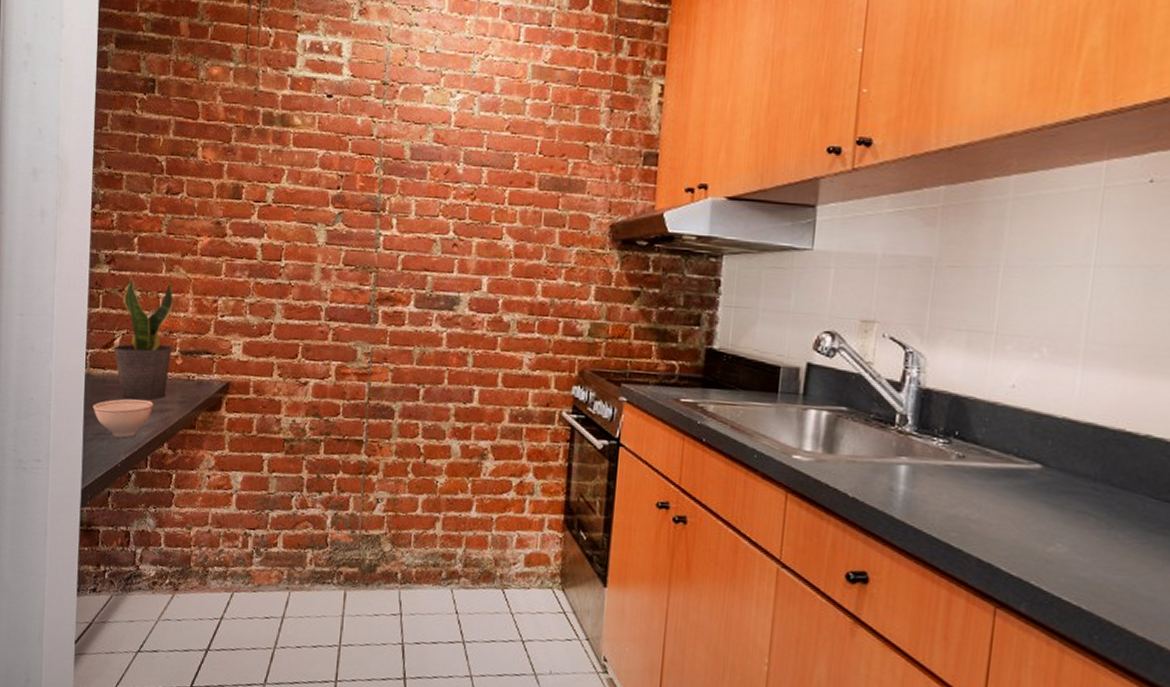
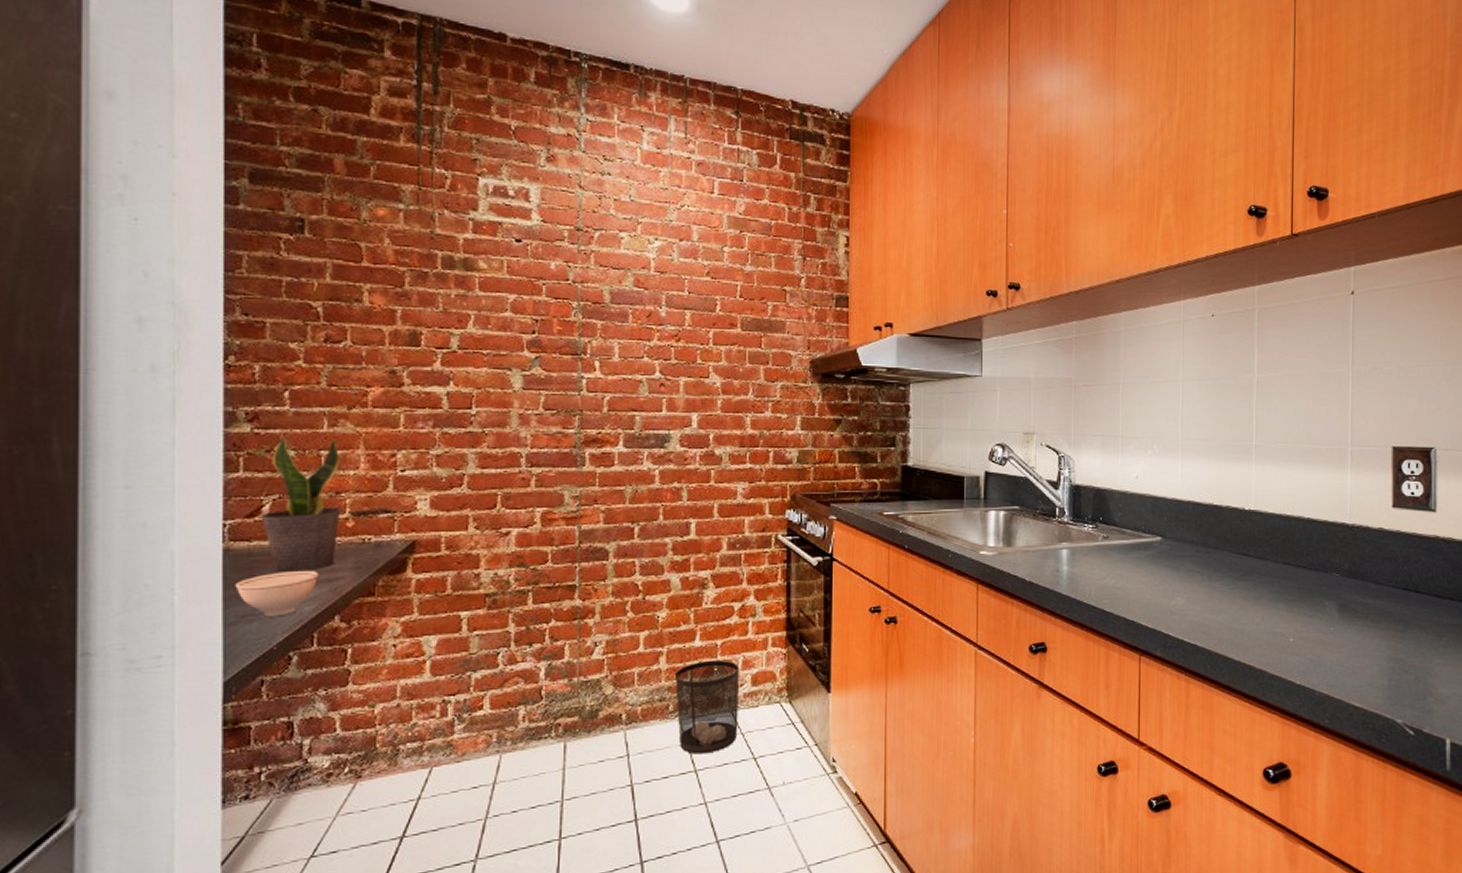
waste bin: none [449,533,513,628] -> present [674,660,739,754]

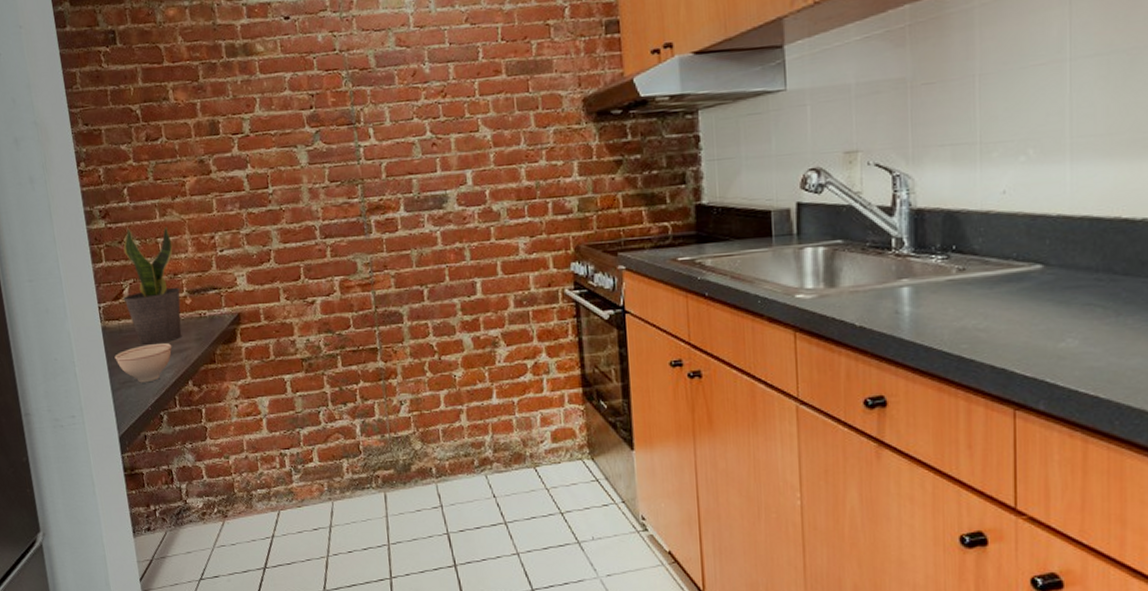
waste bin: present [674,660,739,754] -> none [476,417,543,507]

